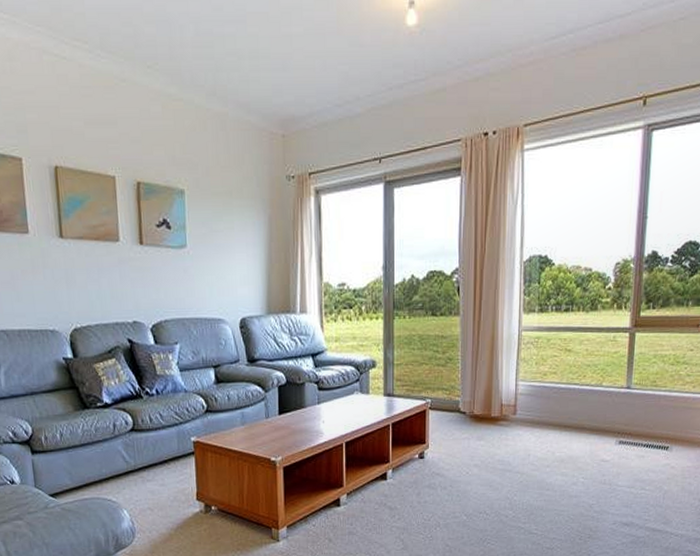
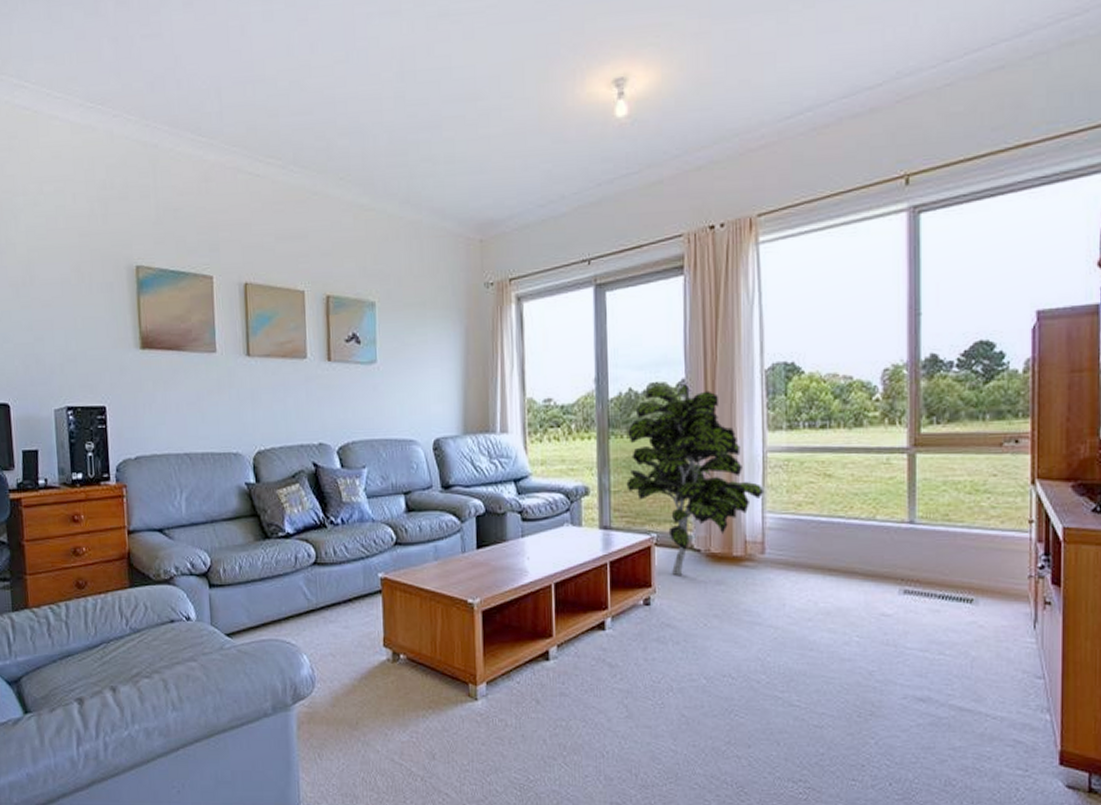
indoor plant: none [407,271,519,433] -> present [626,382,765,575]

